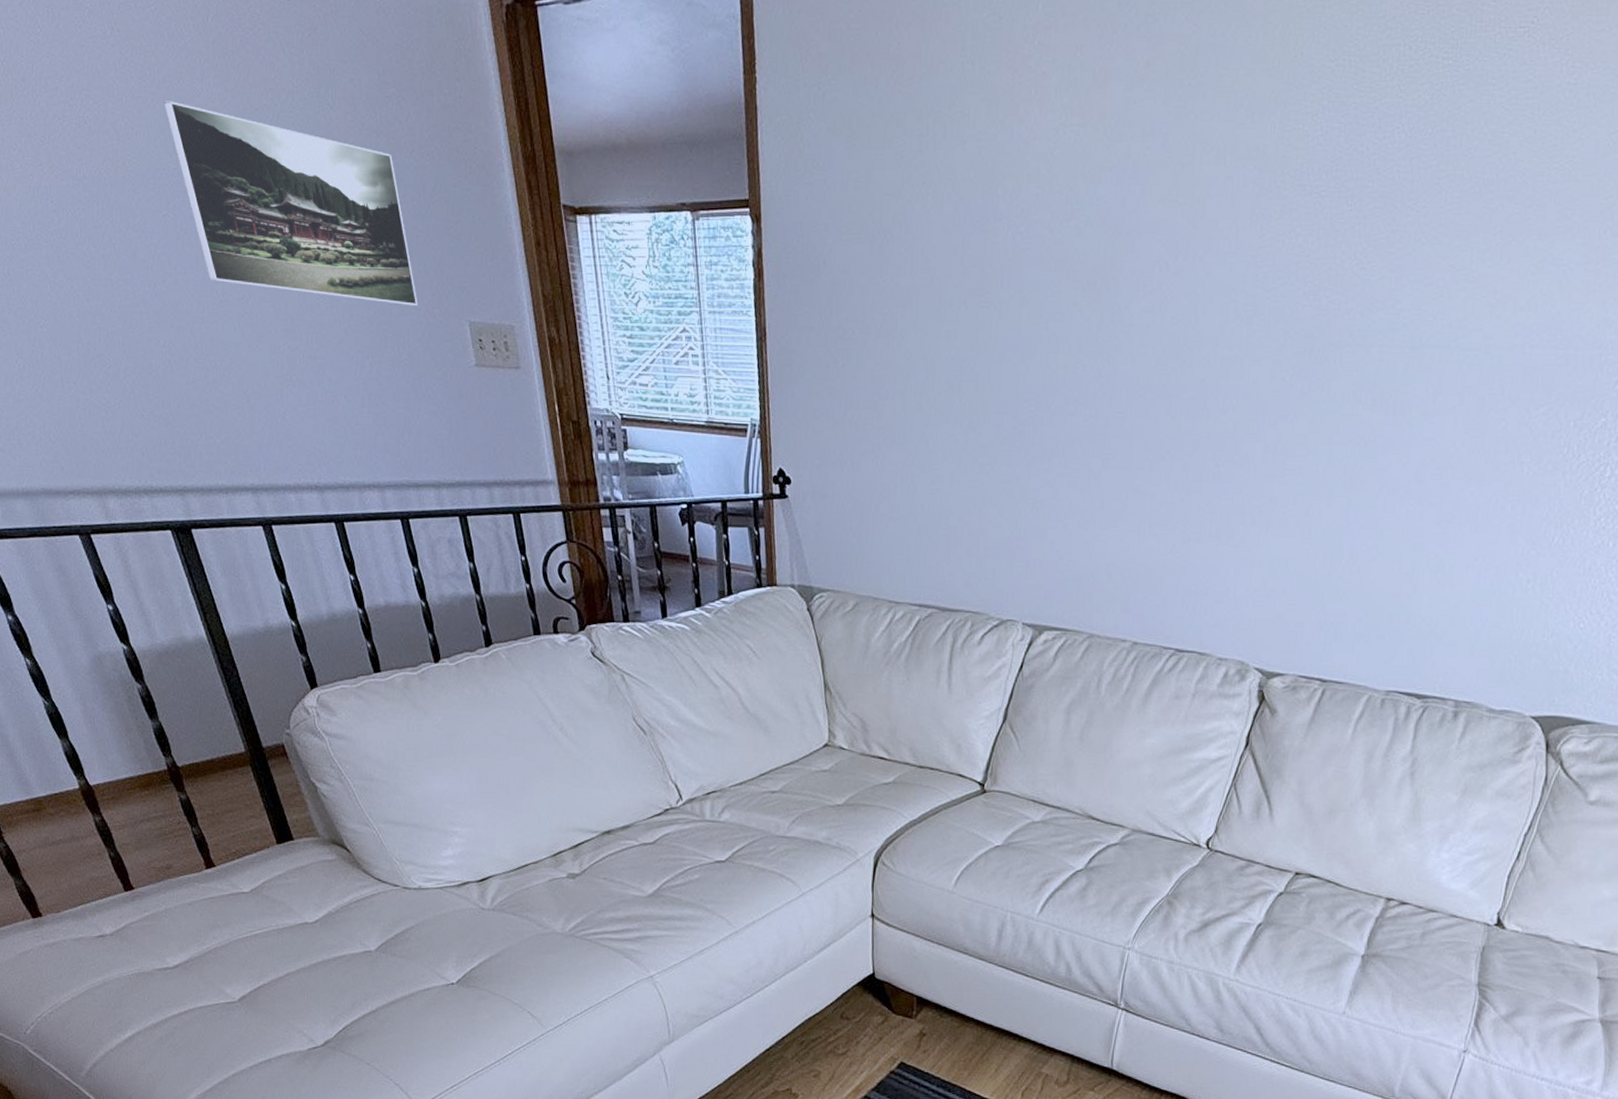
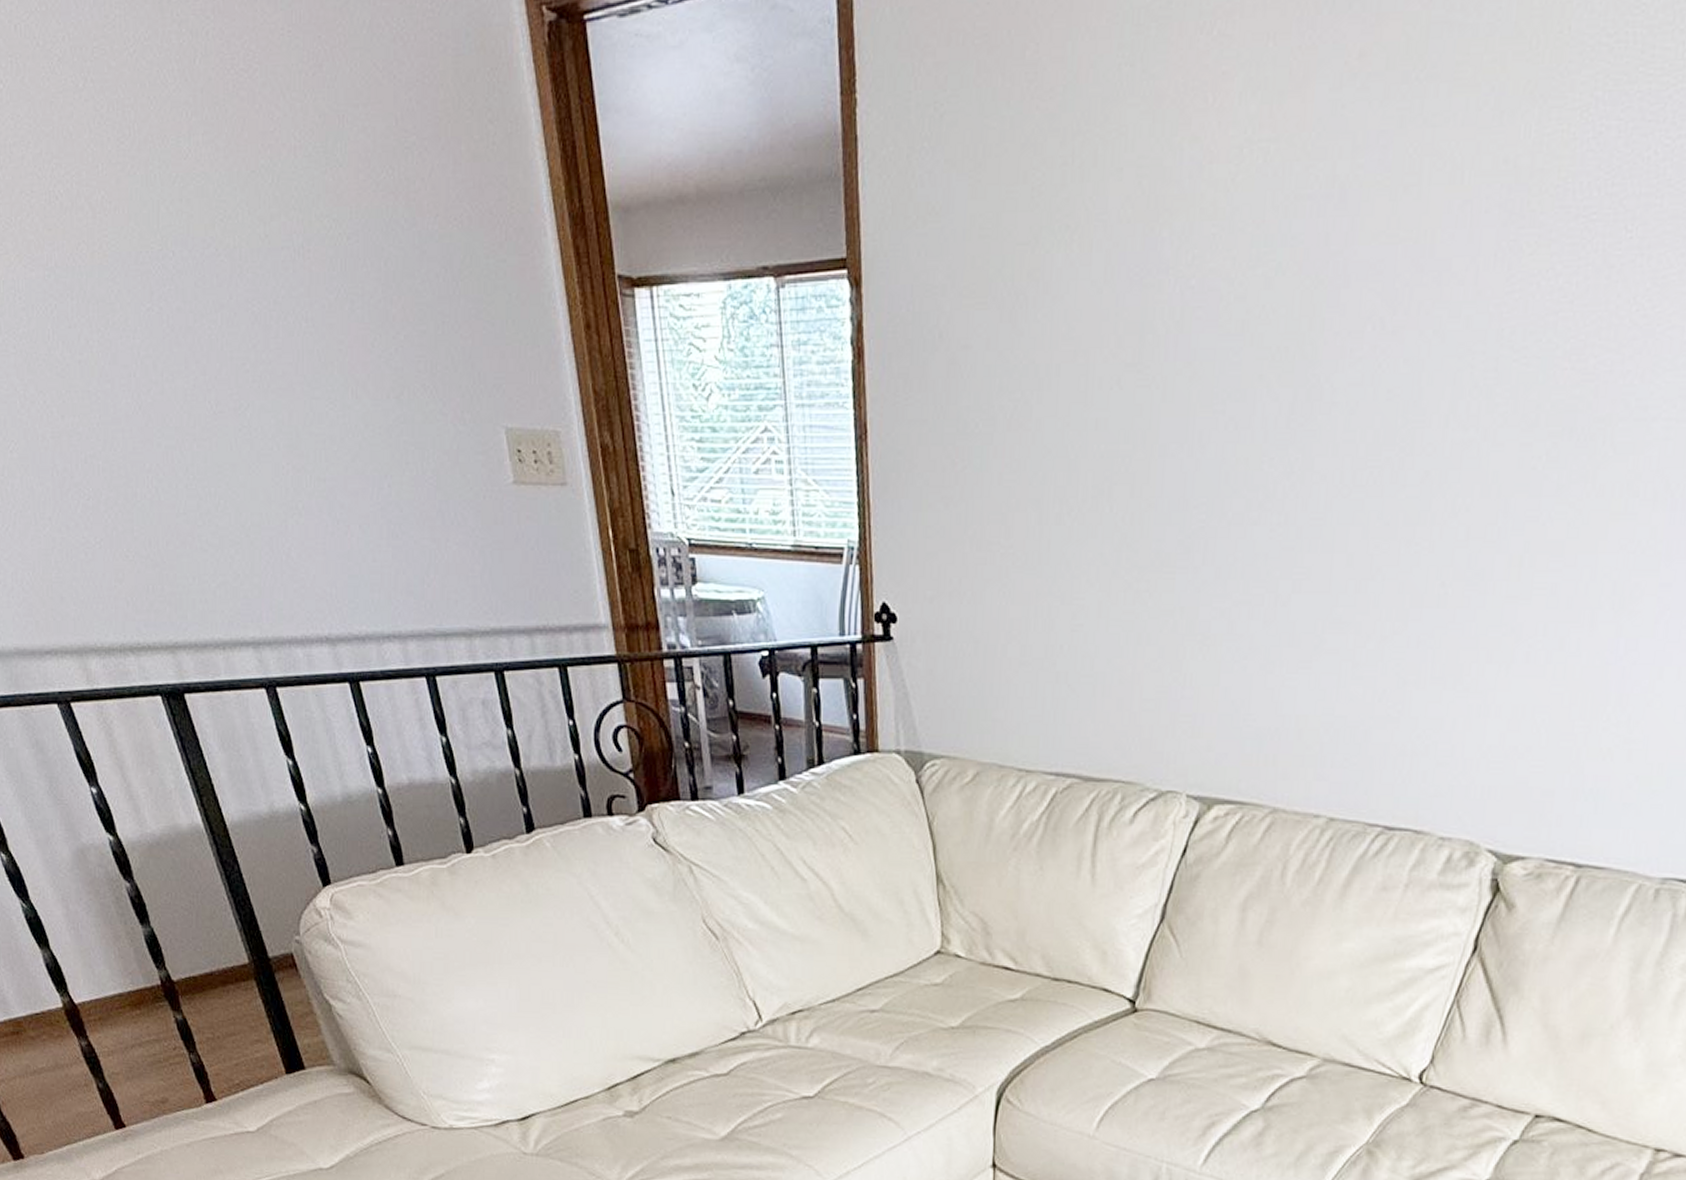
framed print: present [164,101,417,306] -> none [146,166,444,411]

